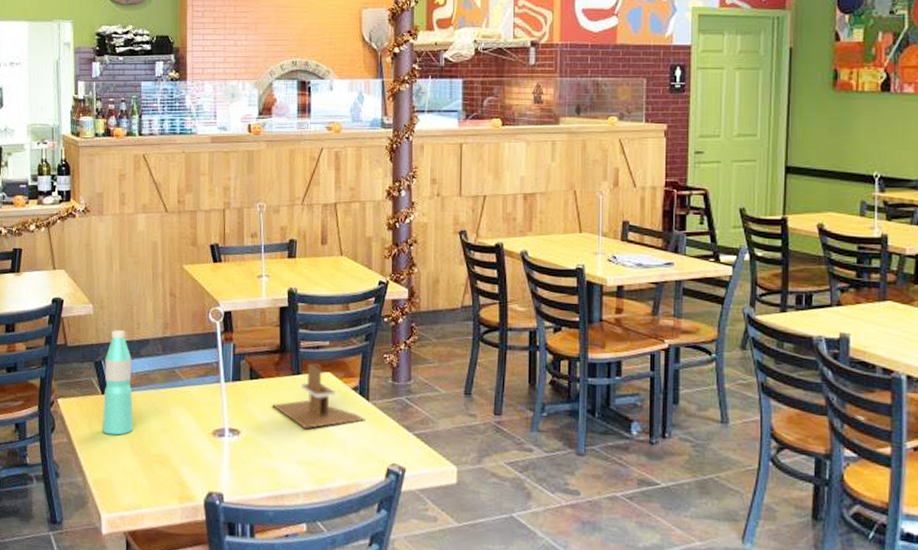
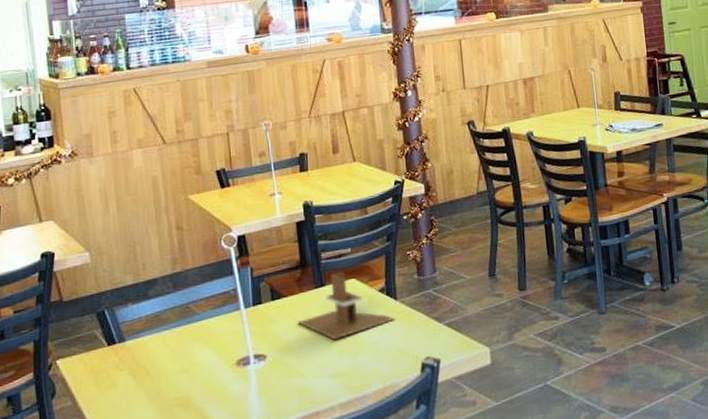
water bottle: present [102,330,134,435] -> none [108,274,148,388]

